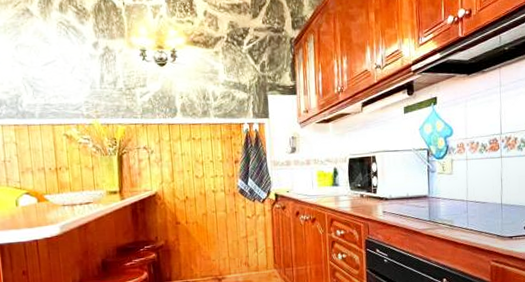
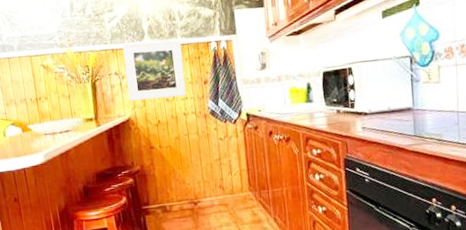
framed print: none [154,119,217,176] -> present [122,39,187,101]

